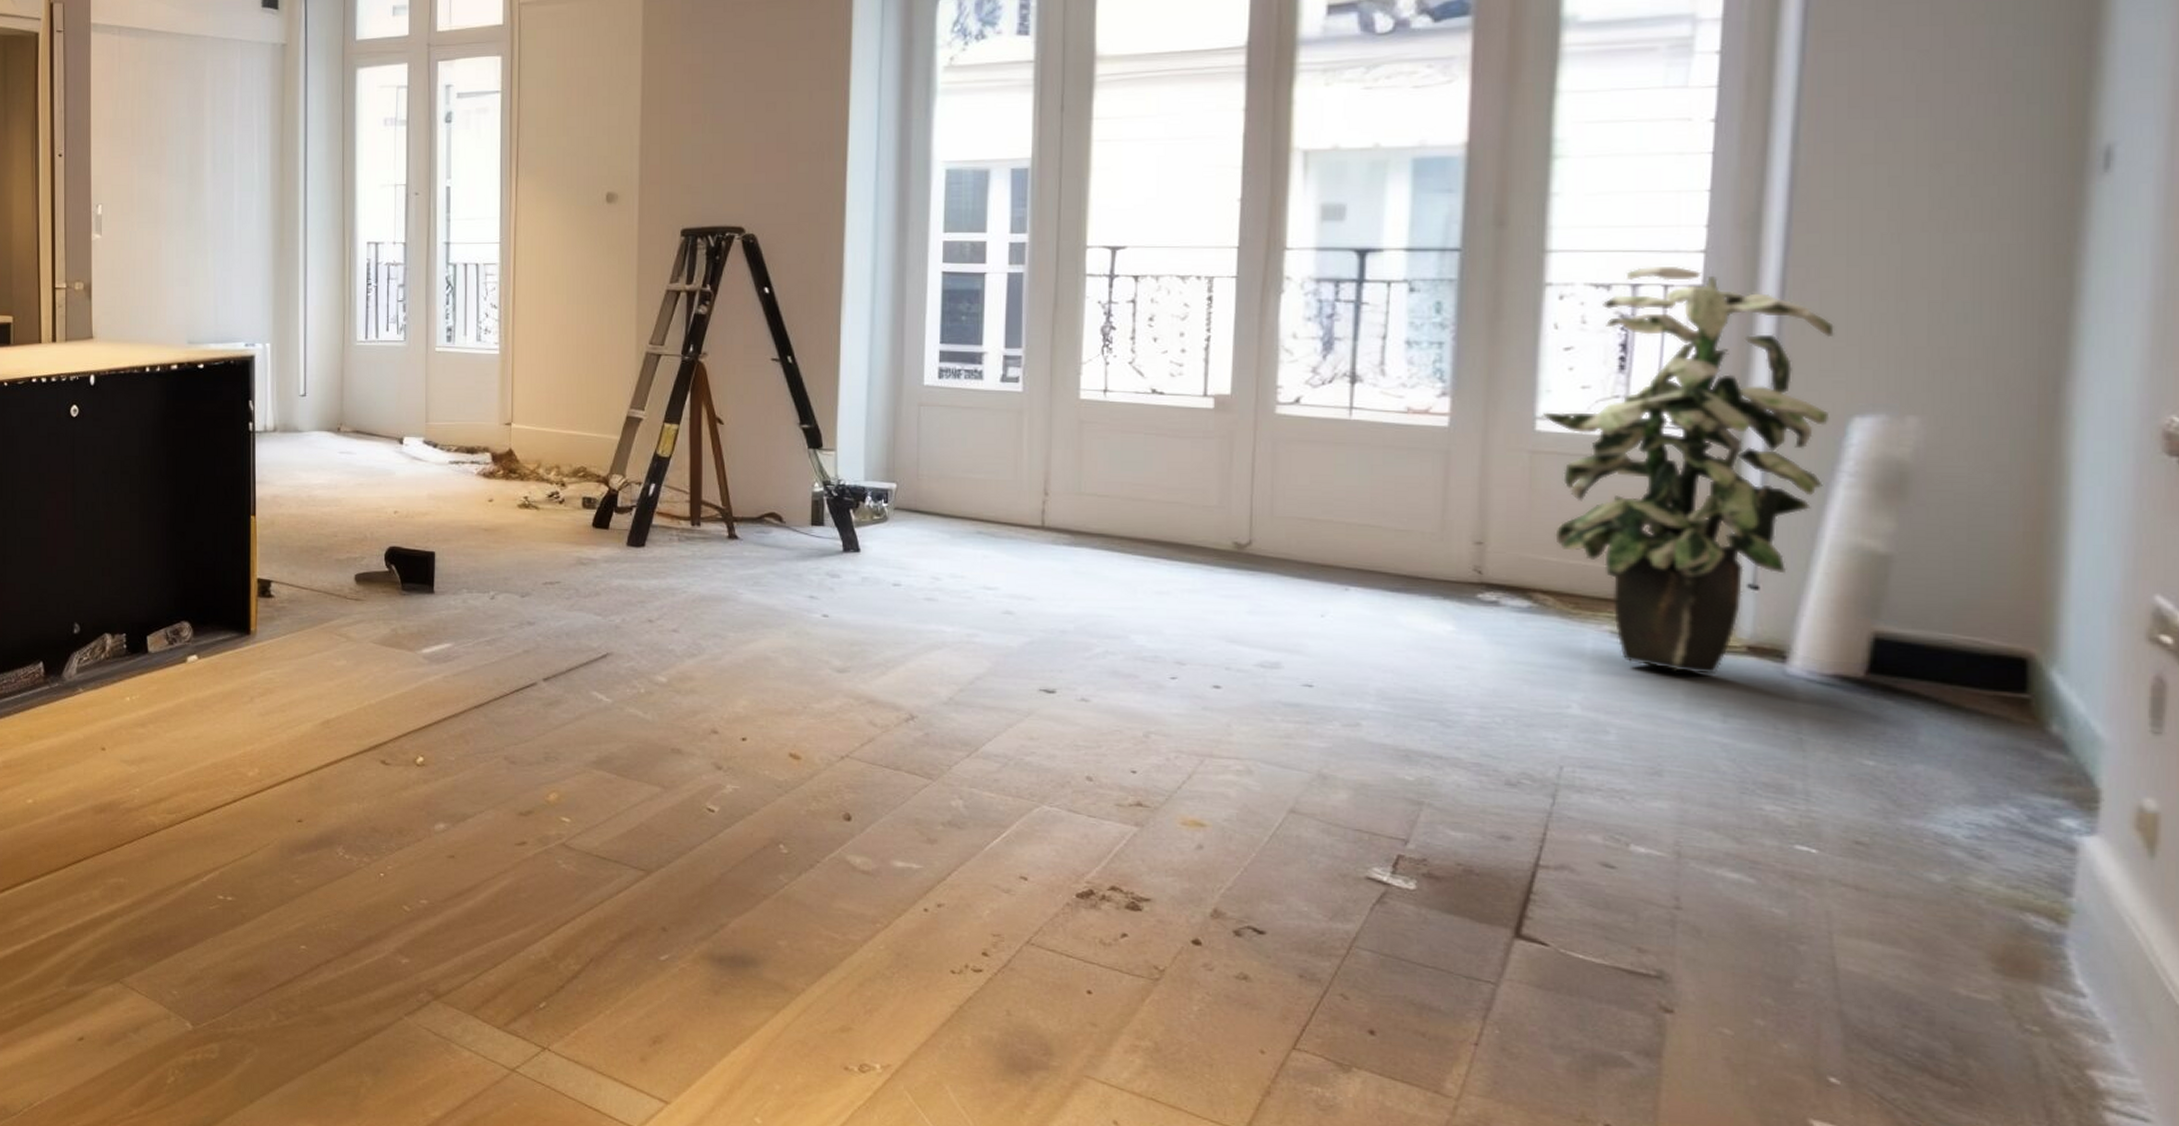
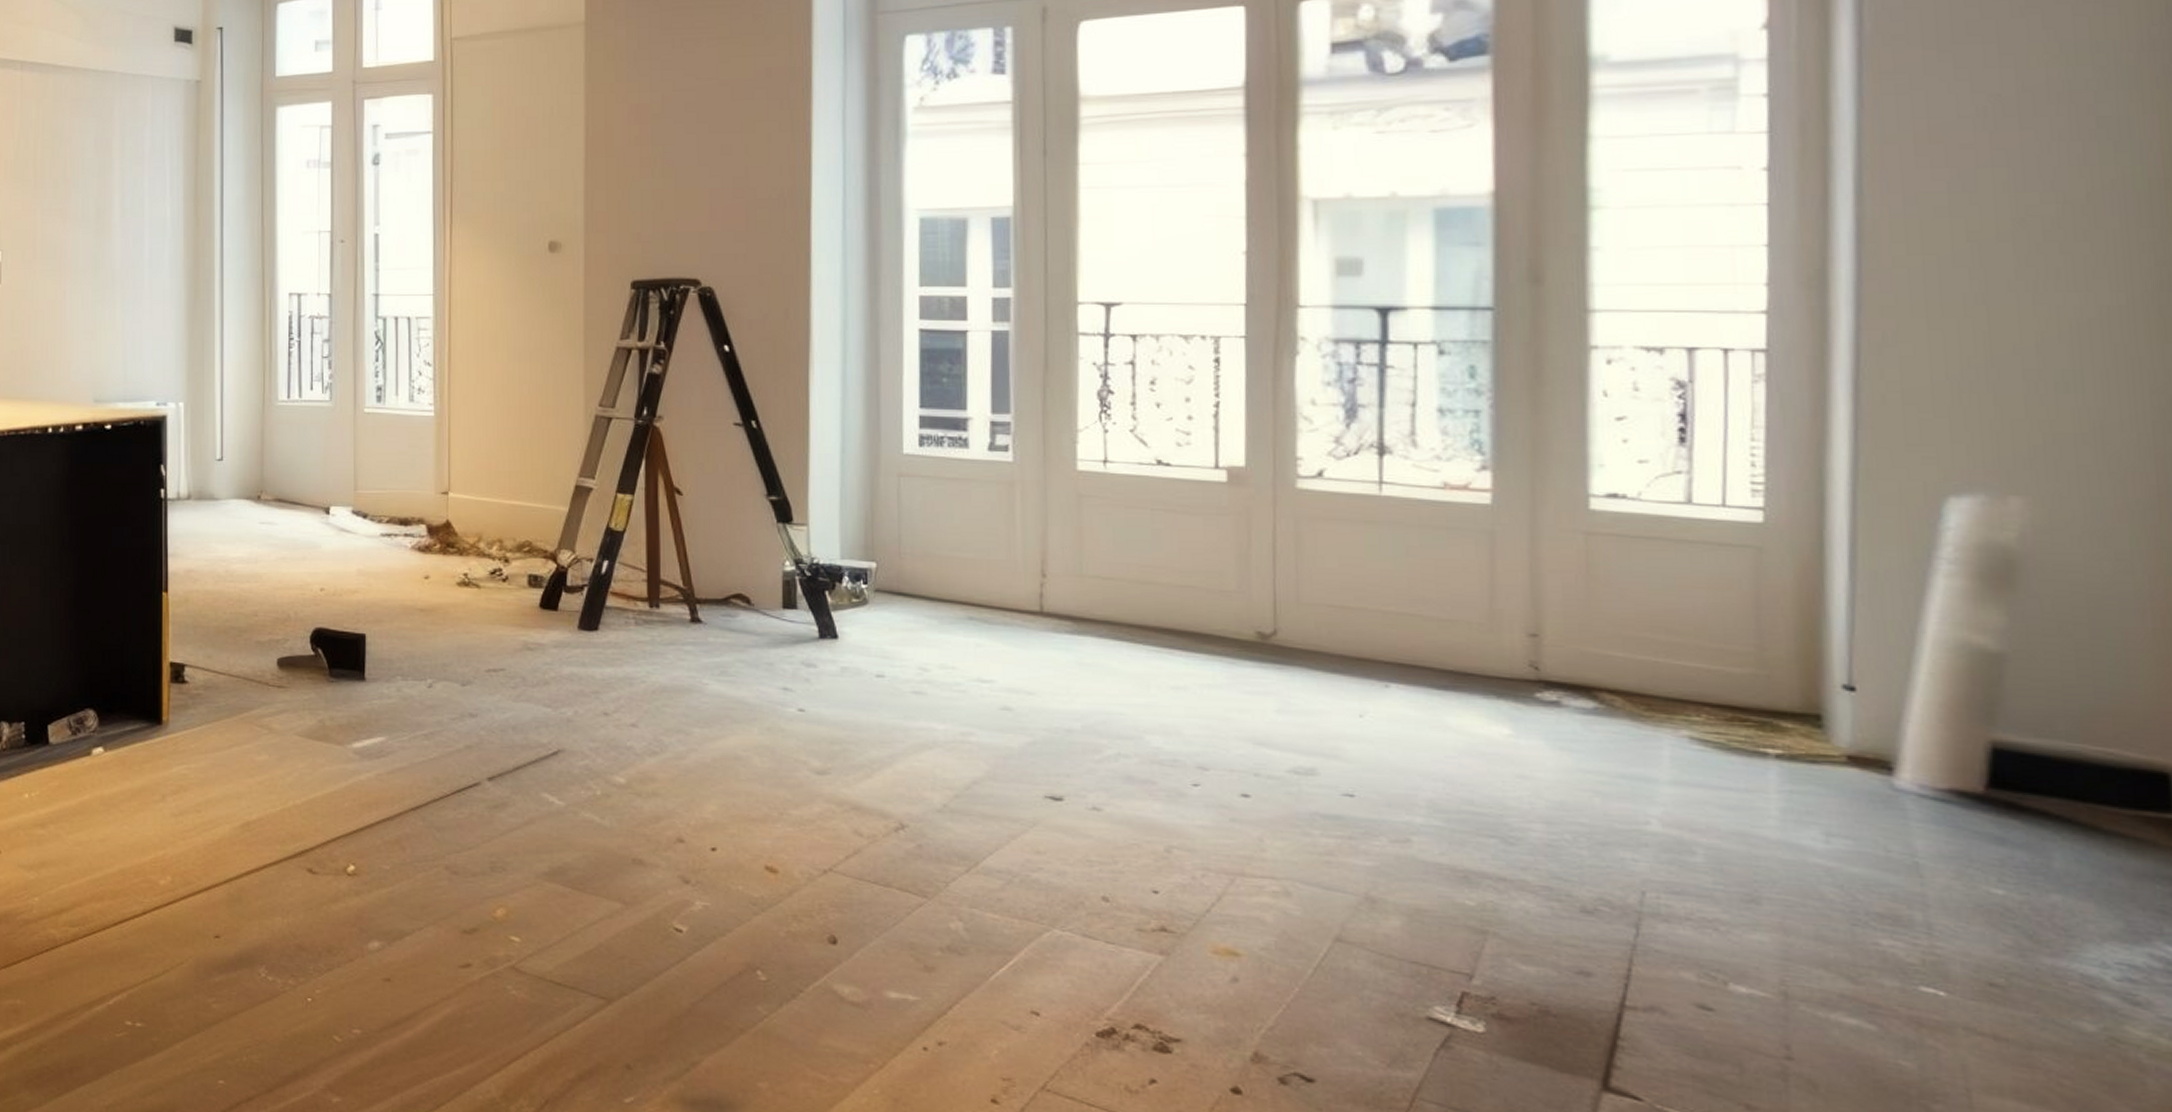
indoor plant: present [1540,267,1834,674] -> none [1593,329,1922,787]

